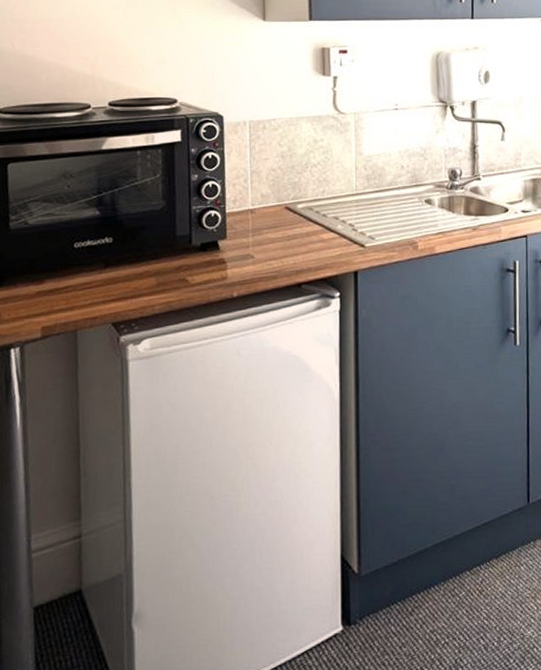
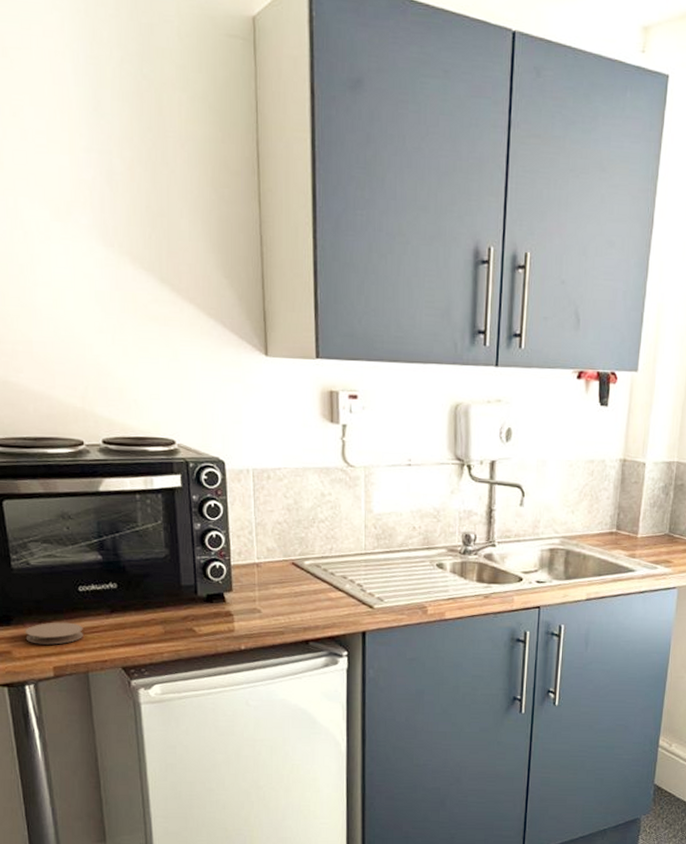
coaster: none [16,280,76,305] -> present [25,622,83,645]

